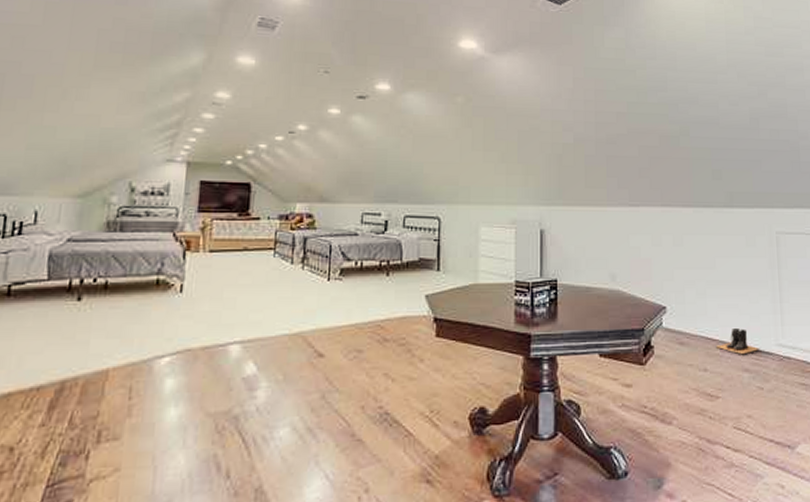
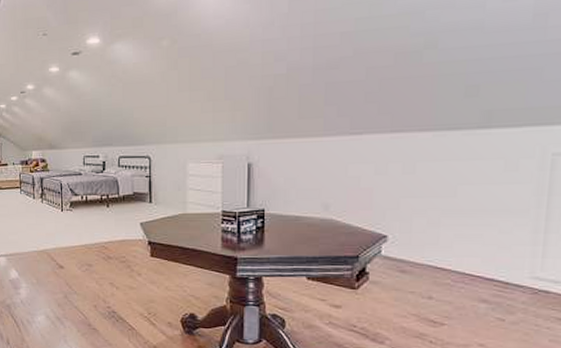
boots: present [717,327,760,355] -> none [447,258,507,286]

